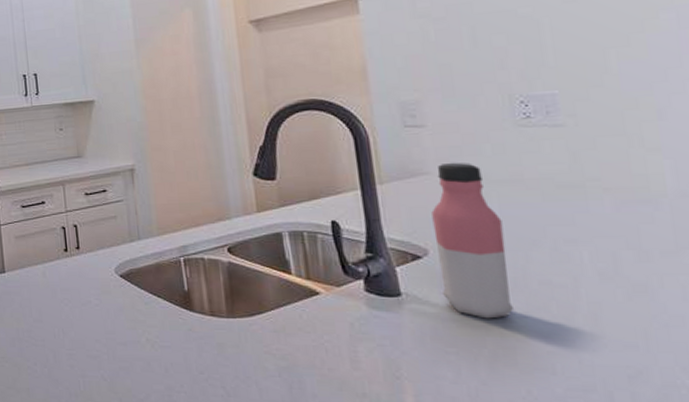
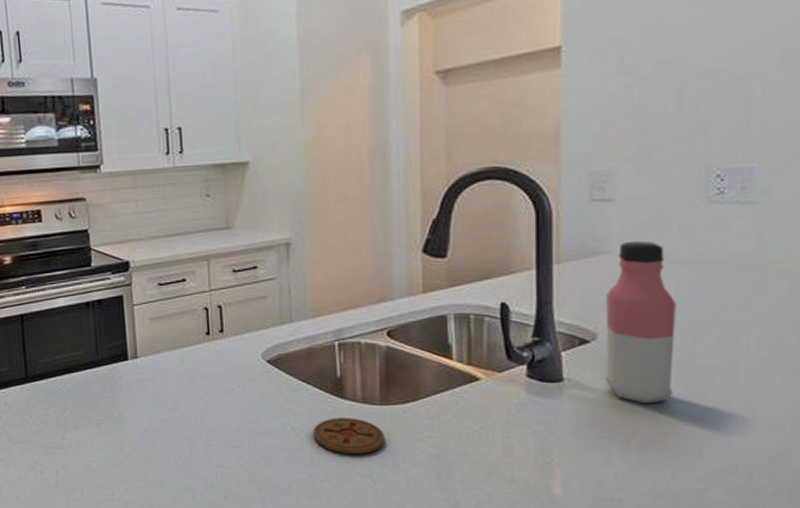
coaster: none [166,330,235,366] -> present [313,418,384,454]

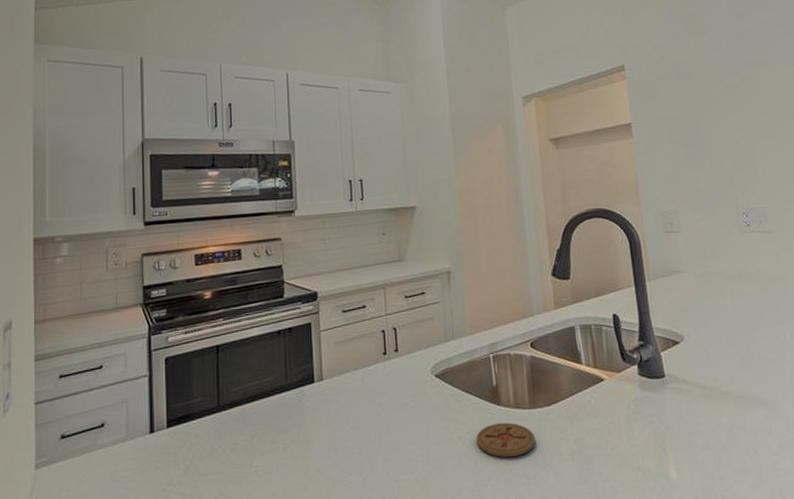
water bottle: present [605,240,676,404] -> none [686,261,743,392]

